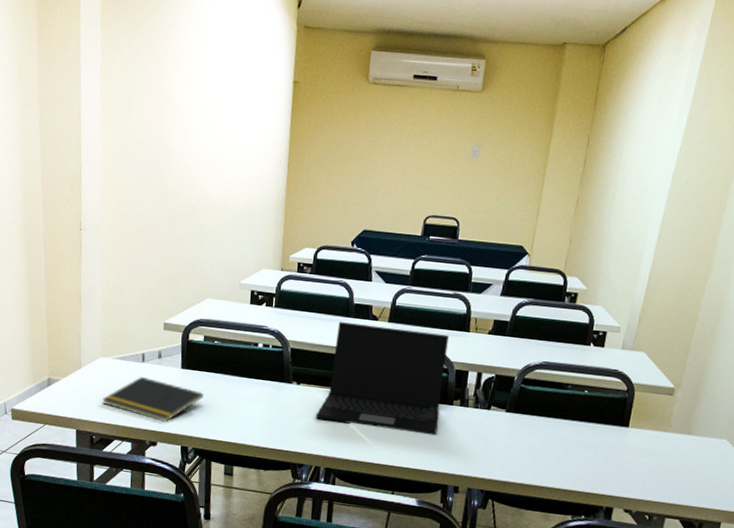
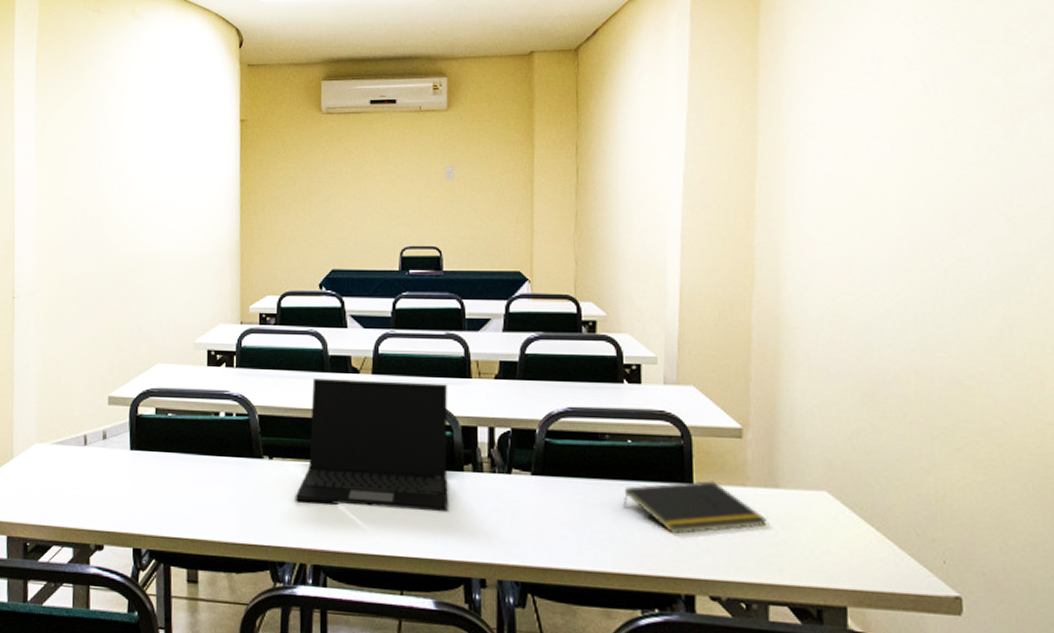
notepad: present [102,376,205,422] -> none [38,463,159,518]
notepad: none [572,425,678,464] -> present [622,481,767,535]

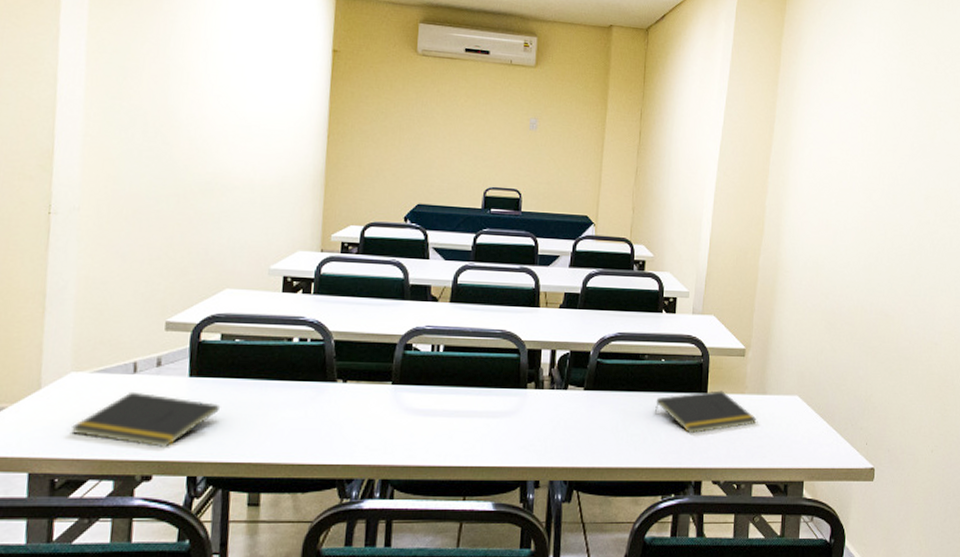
notepad: none [38,463,159,518] -> present [71,391,221,447]
laptop: present [295,379,448,513] -> none [367,306,518,425]

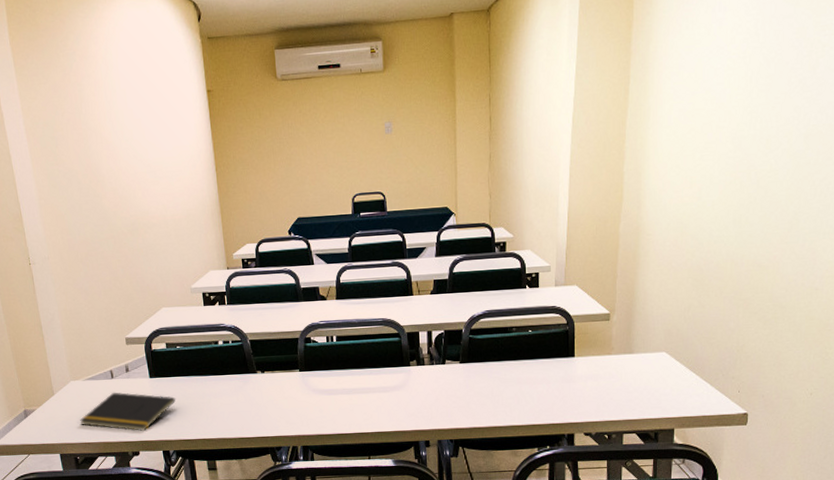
notepad: present [654,390,757,434] -> none [525,353,625,394]

